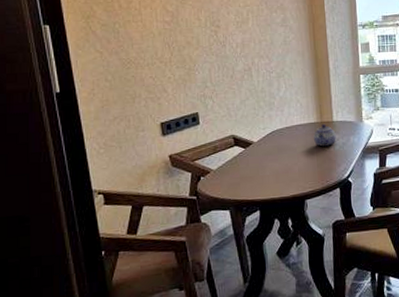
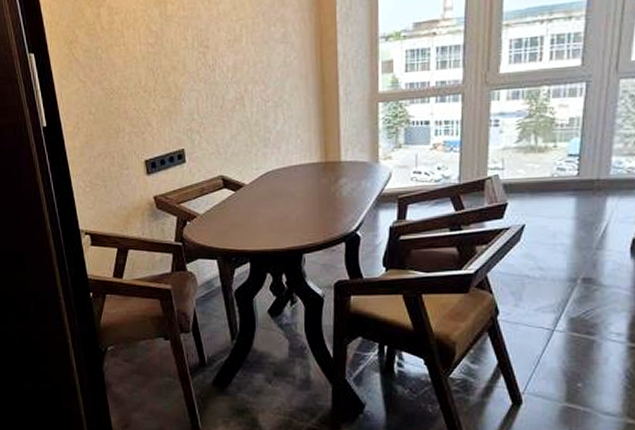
teapot: present [314,123,336,147] -> none [316,163,344,192]

